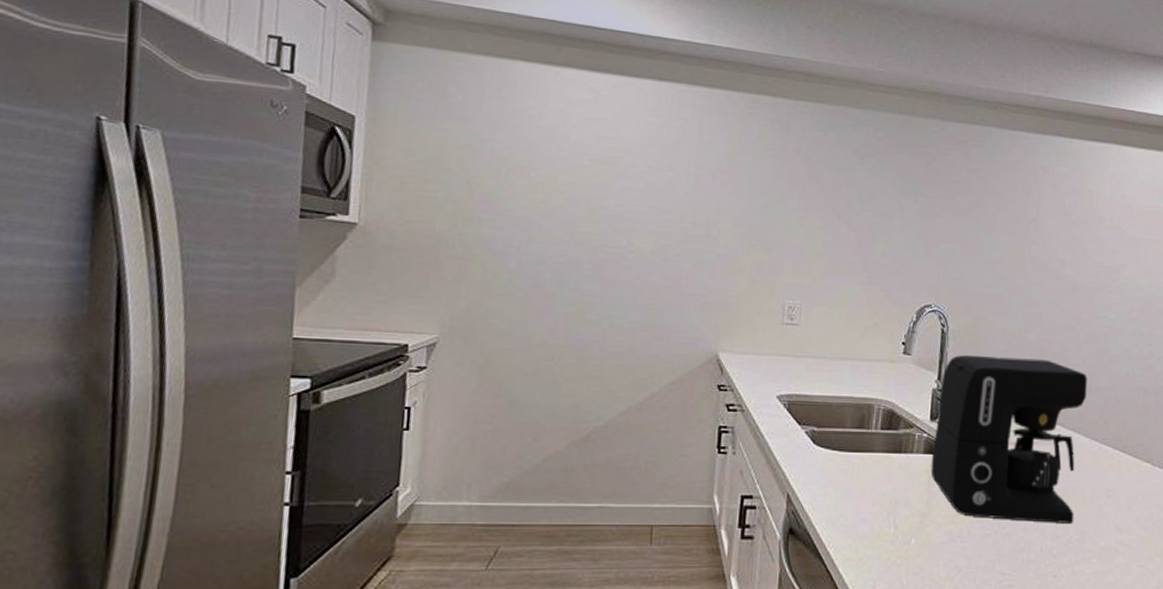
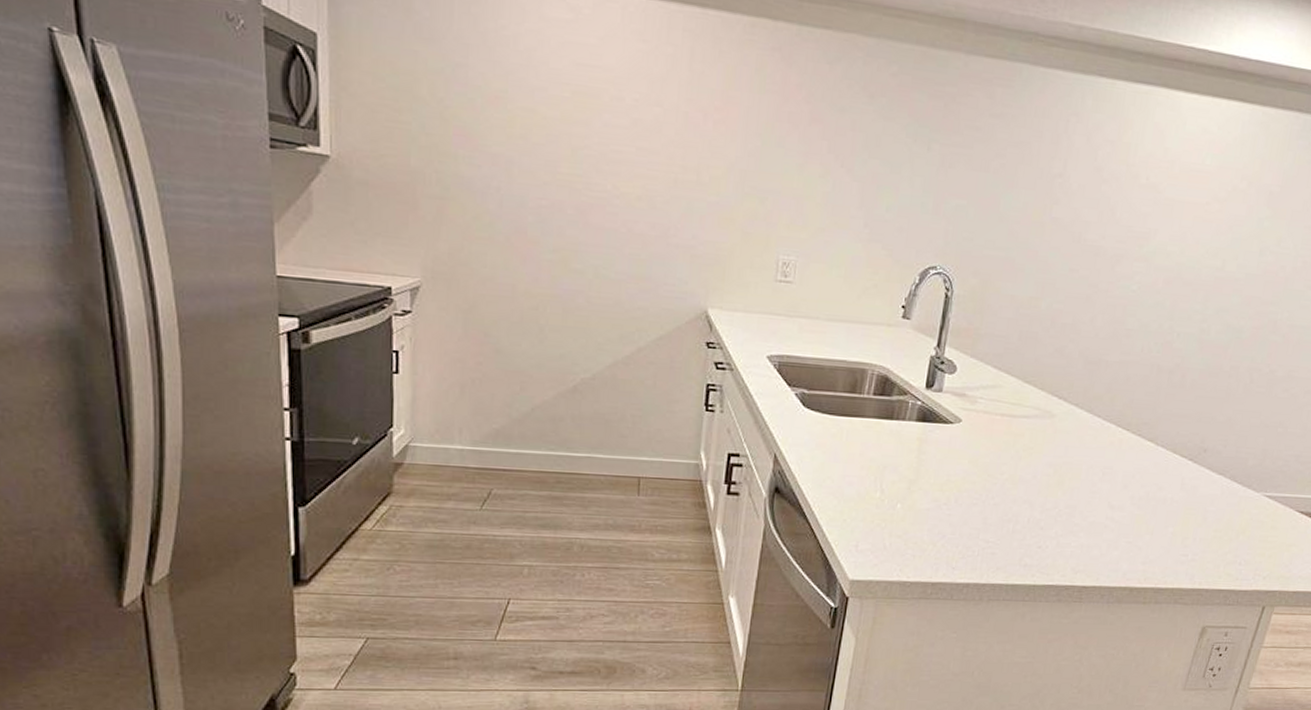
coffee maker: present [930,355,1088,523] -> none [922,322,1098,498]

